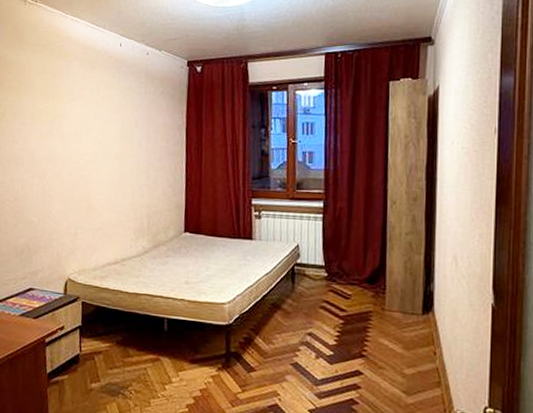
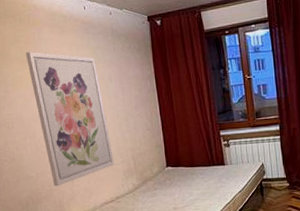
wall art: none [49,84,126,237] -> present [25,51,114,187]

